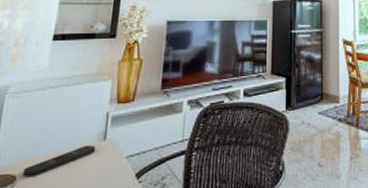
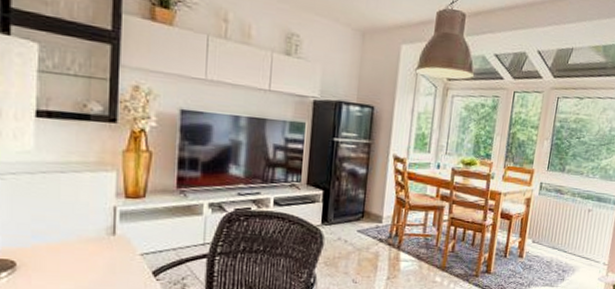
remote control: present [22,145,96,176] -> none [22,238,105,263]

